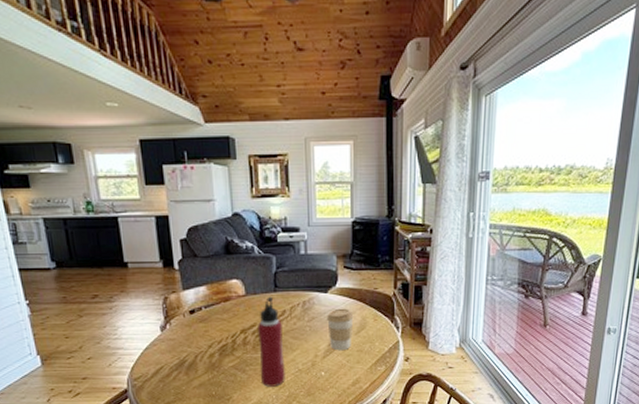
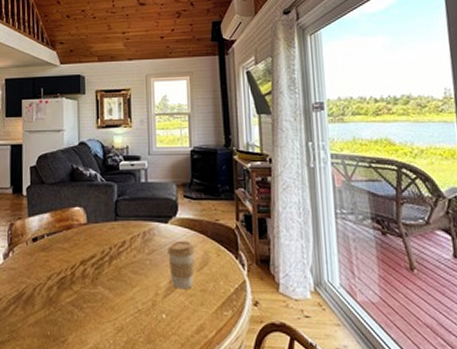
water bottle: present [258,296,285,387] -> none [97,225,124,329]

